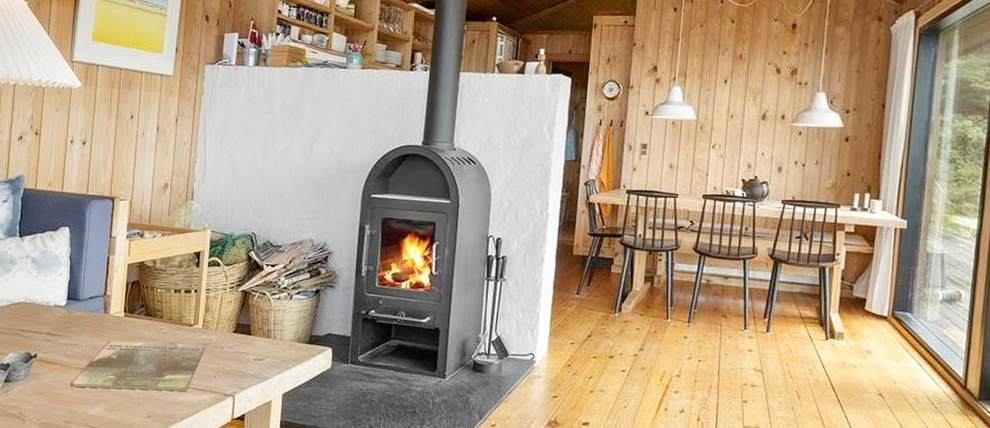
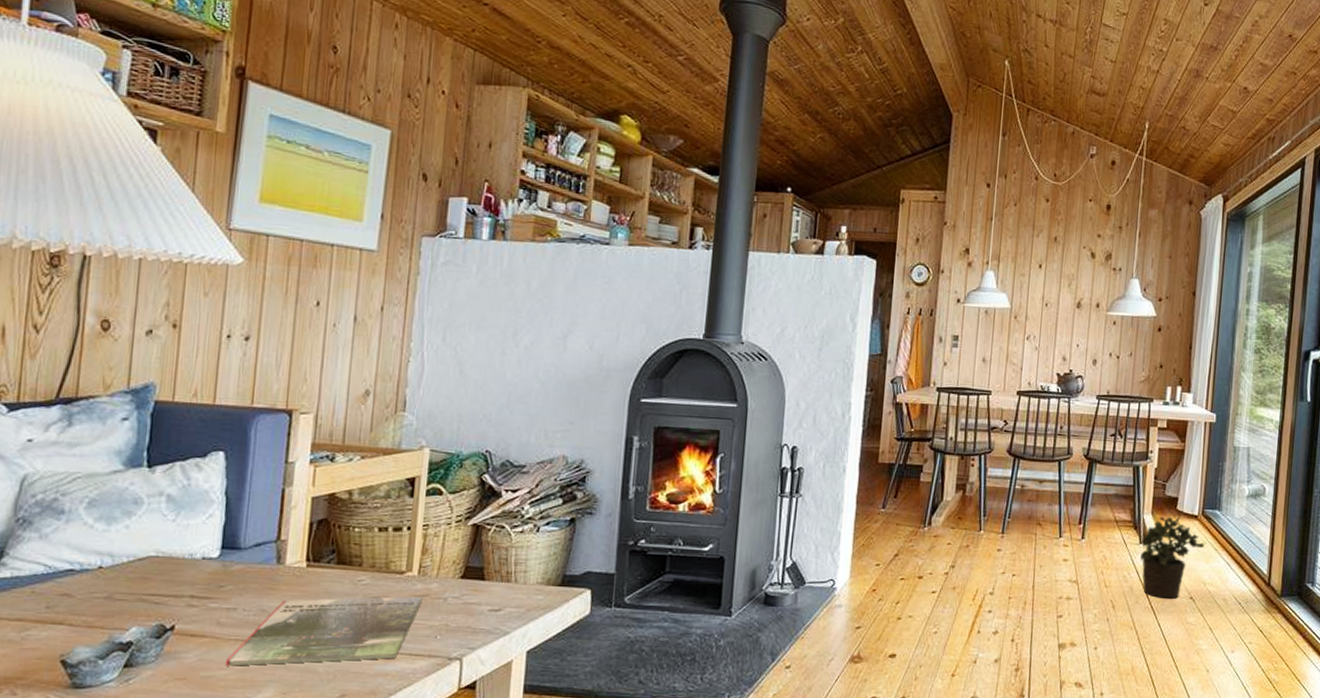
potted plant: none [827,316,895,394] -> present [1140,515,1205,599]

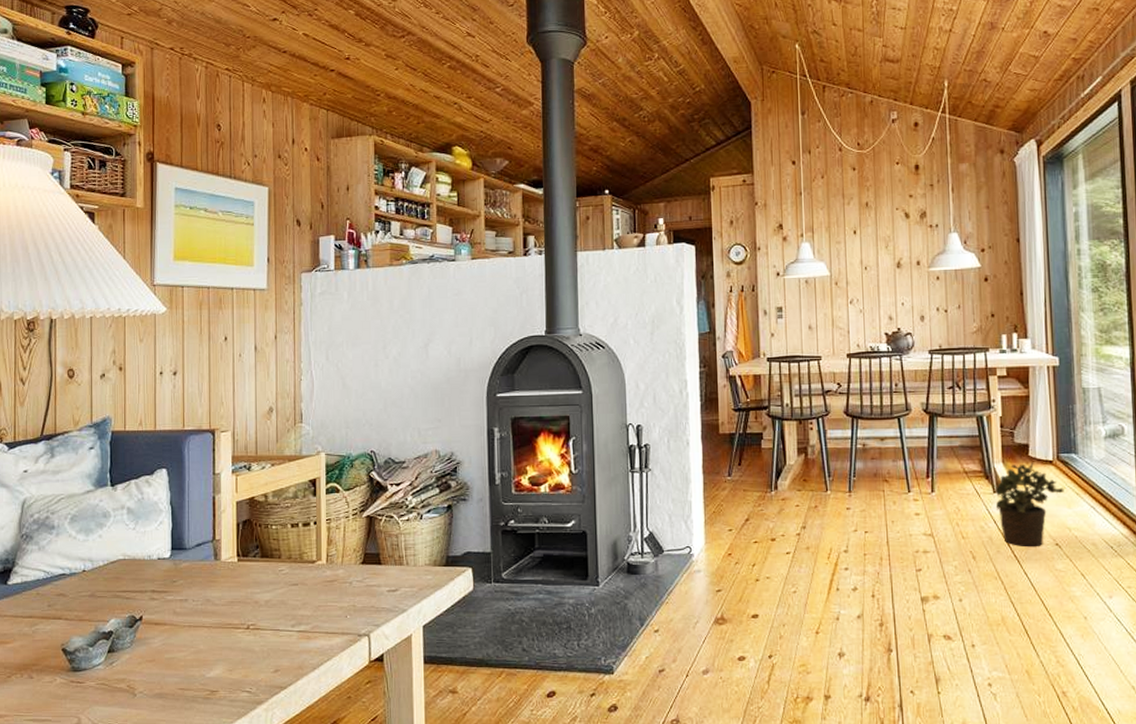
magazine: present [226,596,423,666] -> none [184,581,332,649]

